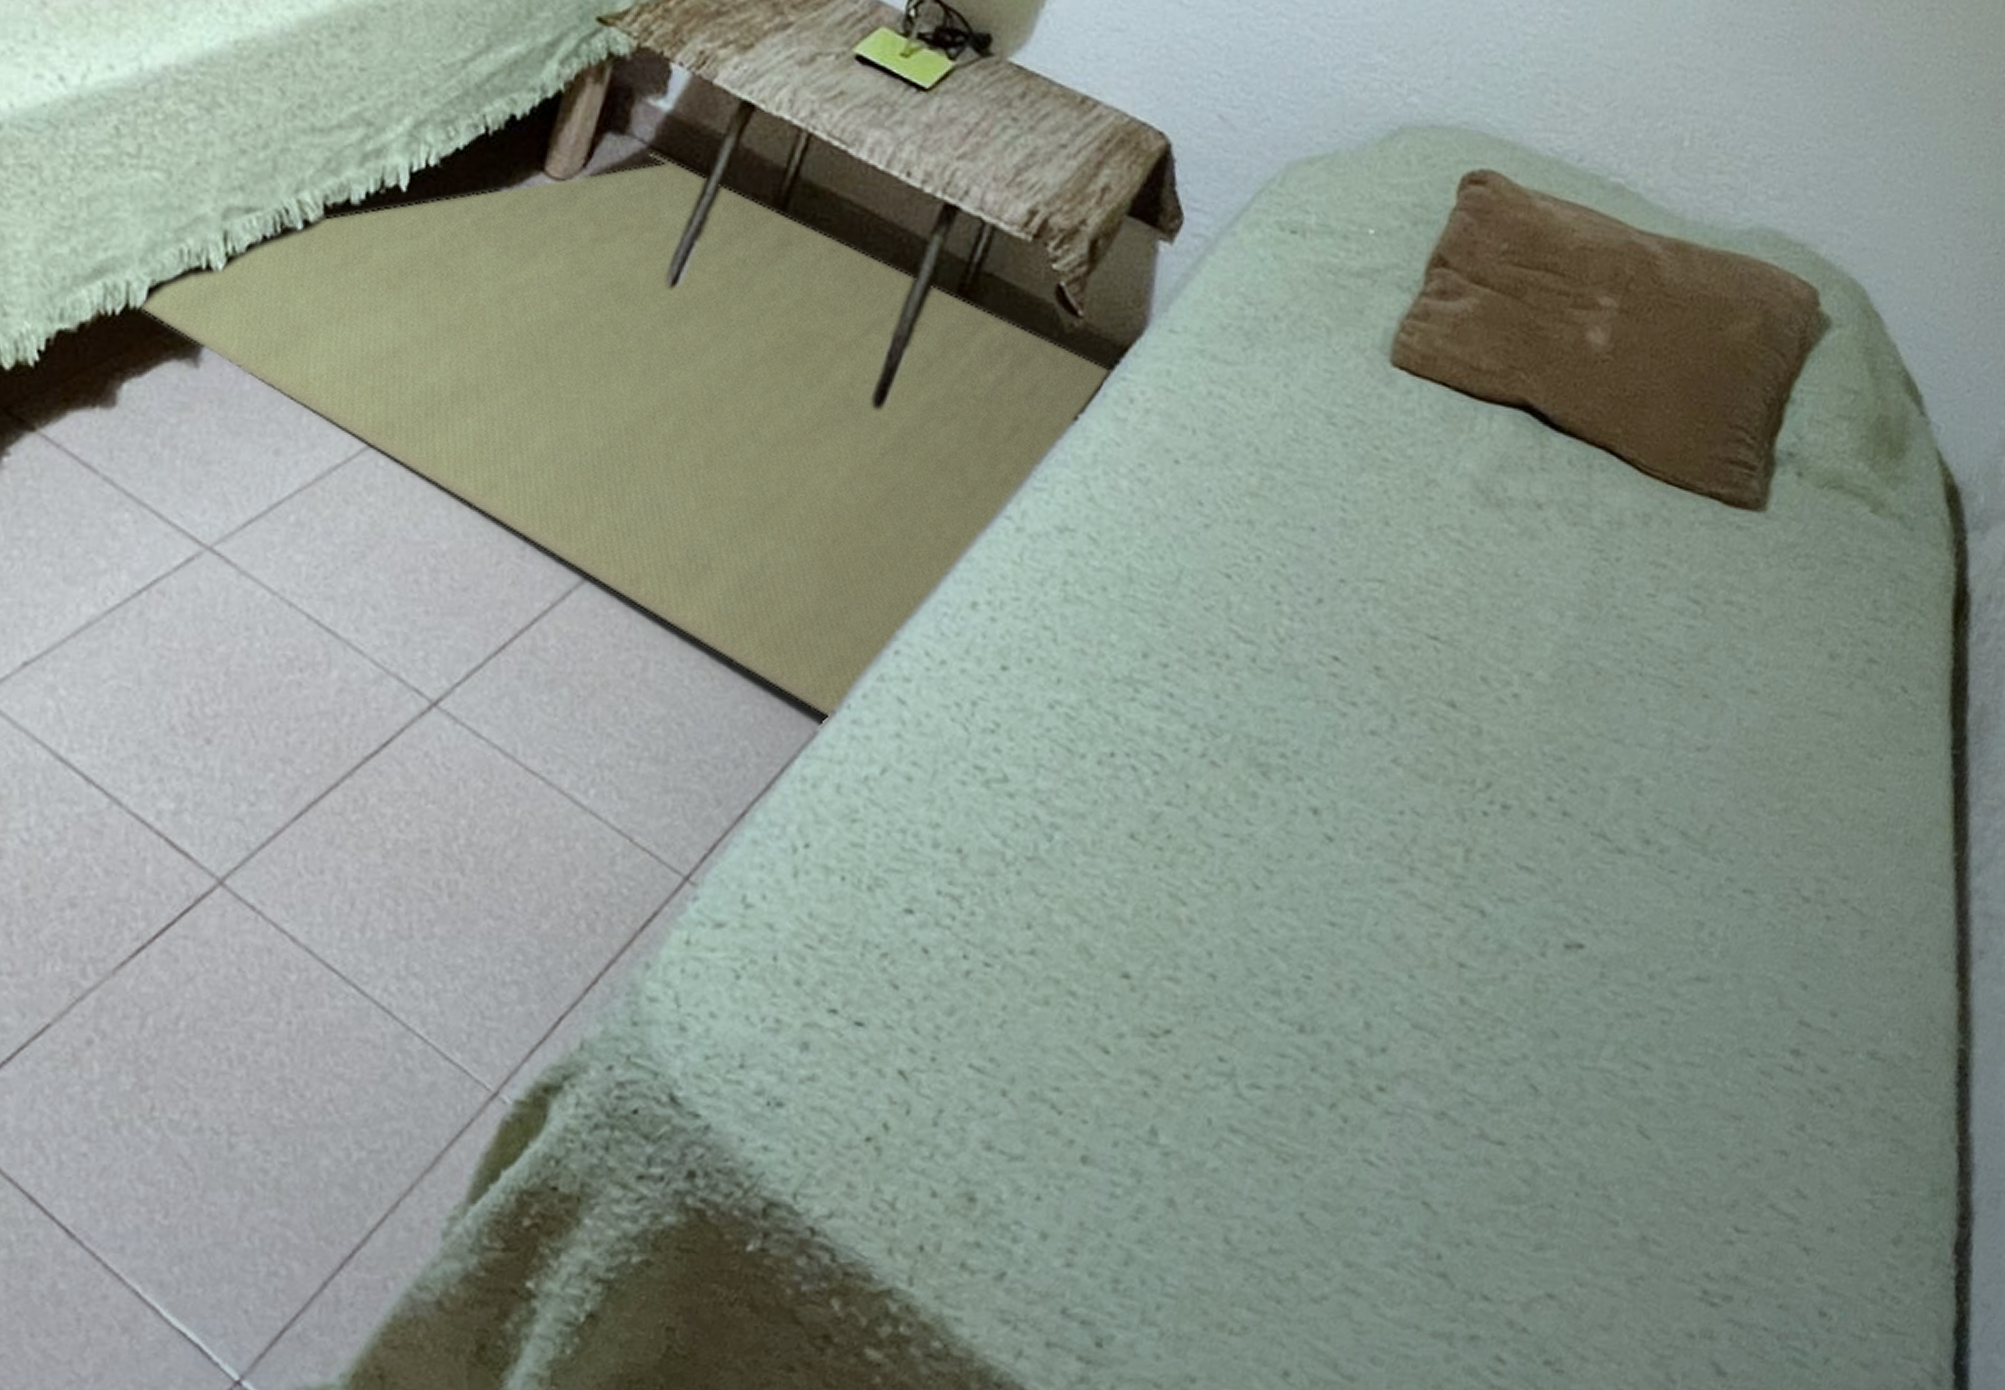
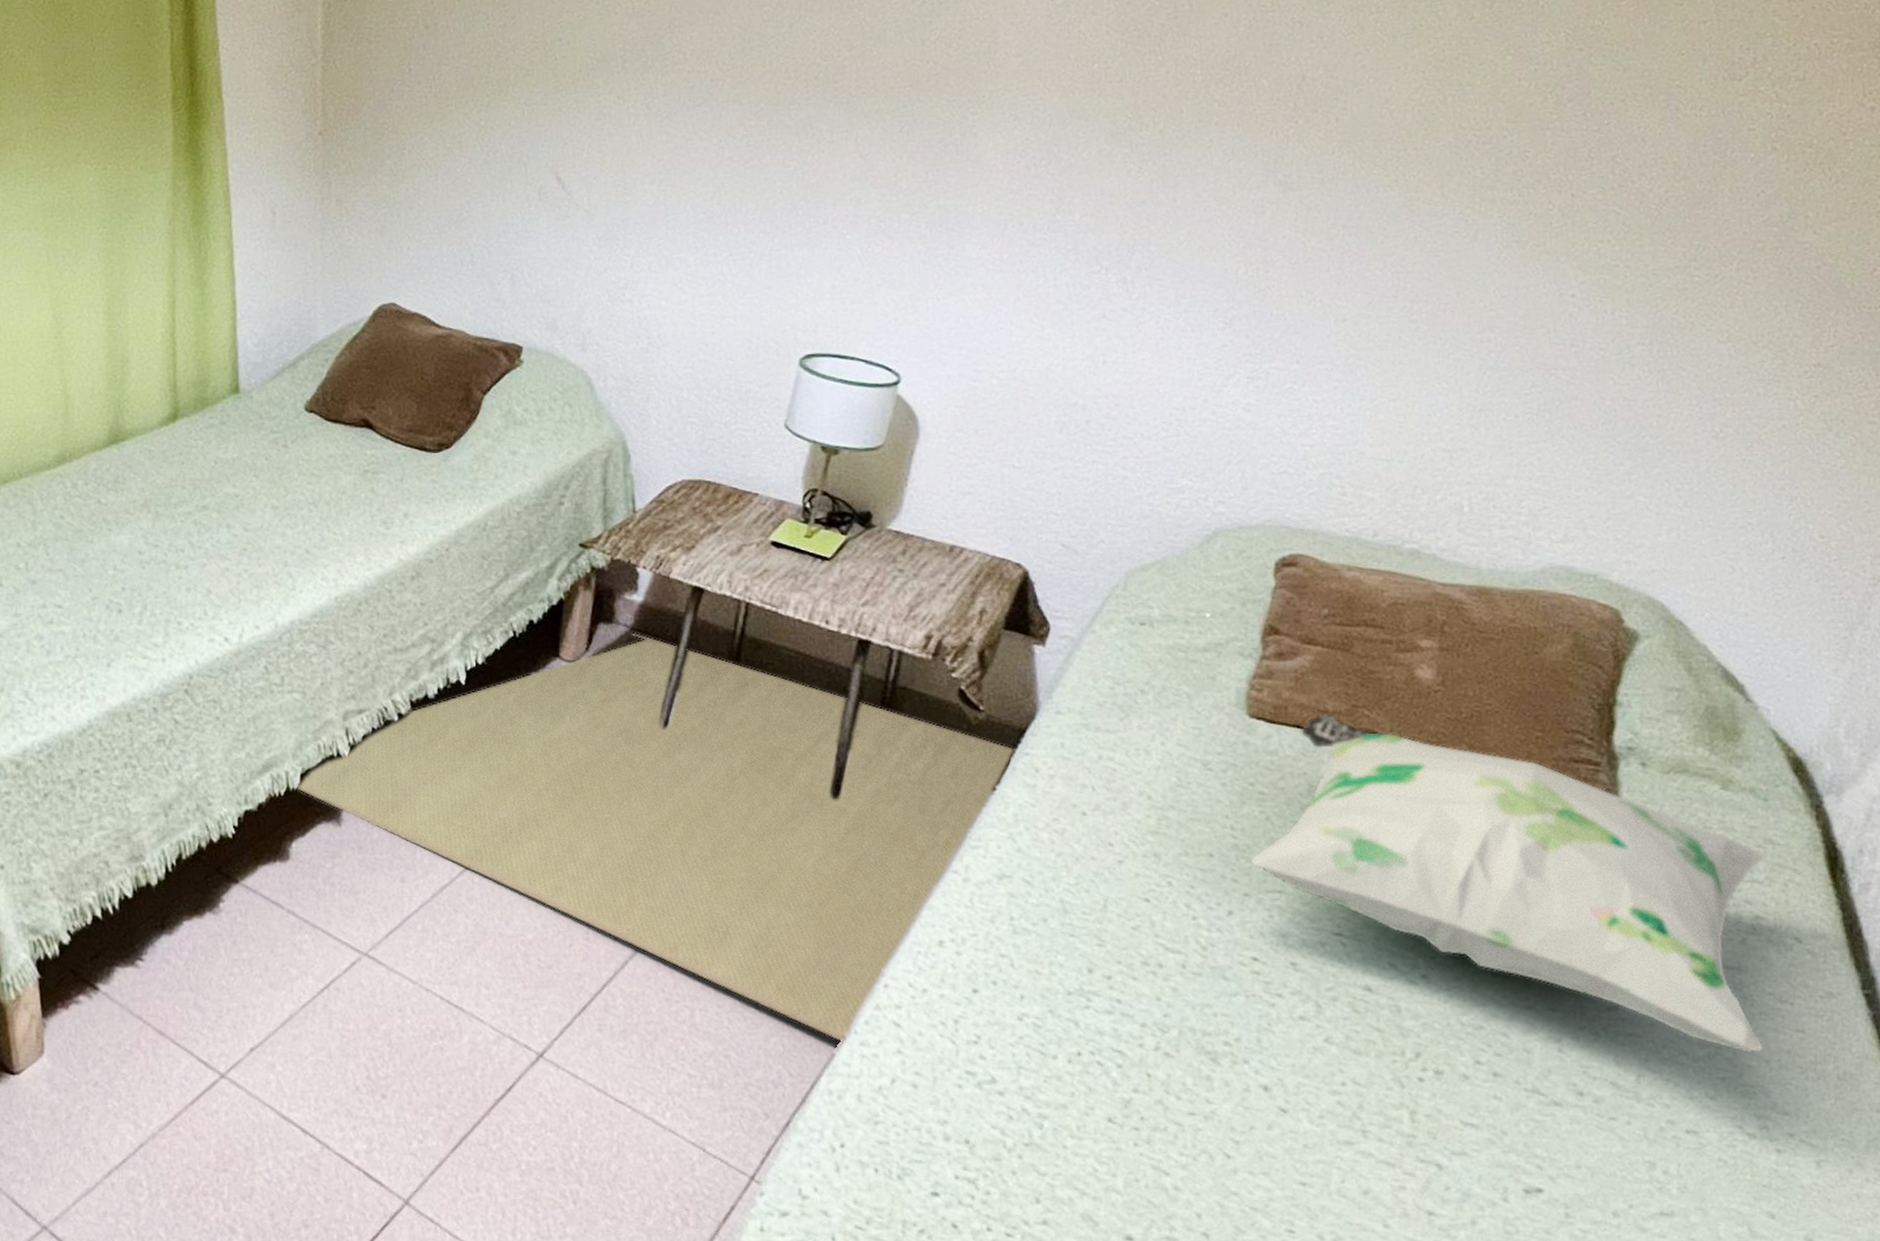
decorative pillow: none [1356,371,1897,810] -> present [1250,713,1767,1053]

